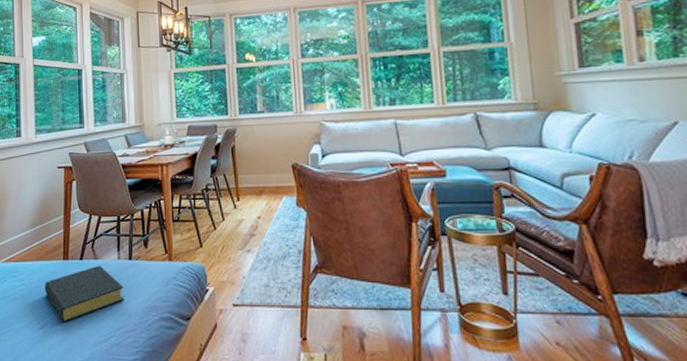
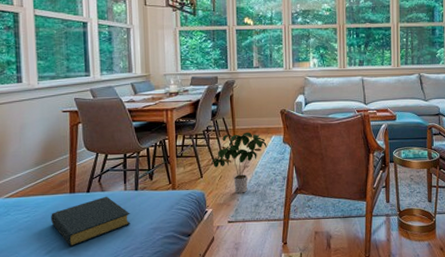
potted plant: none [212,191,277,269] -> present [211,132,267,193]

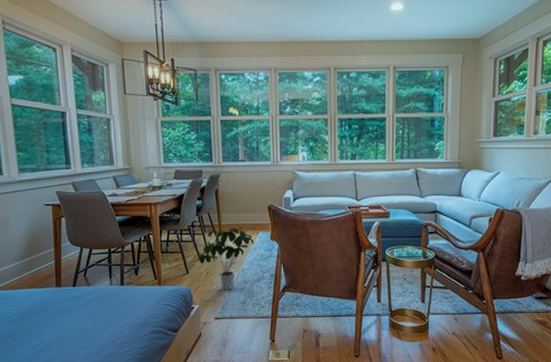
hardback book: present [51,196,131,247] -> none [38,290,118,339]

